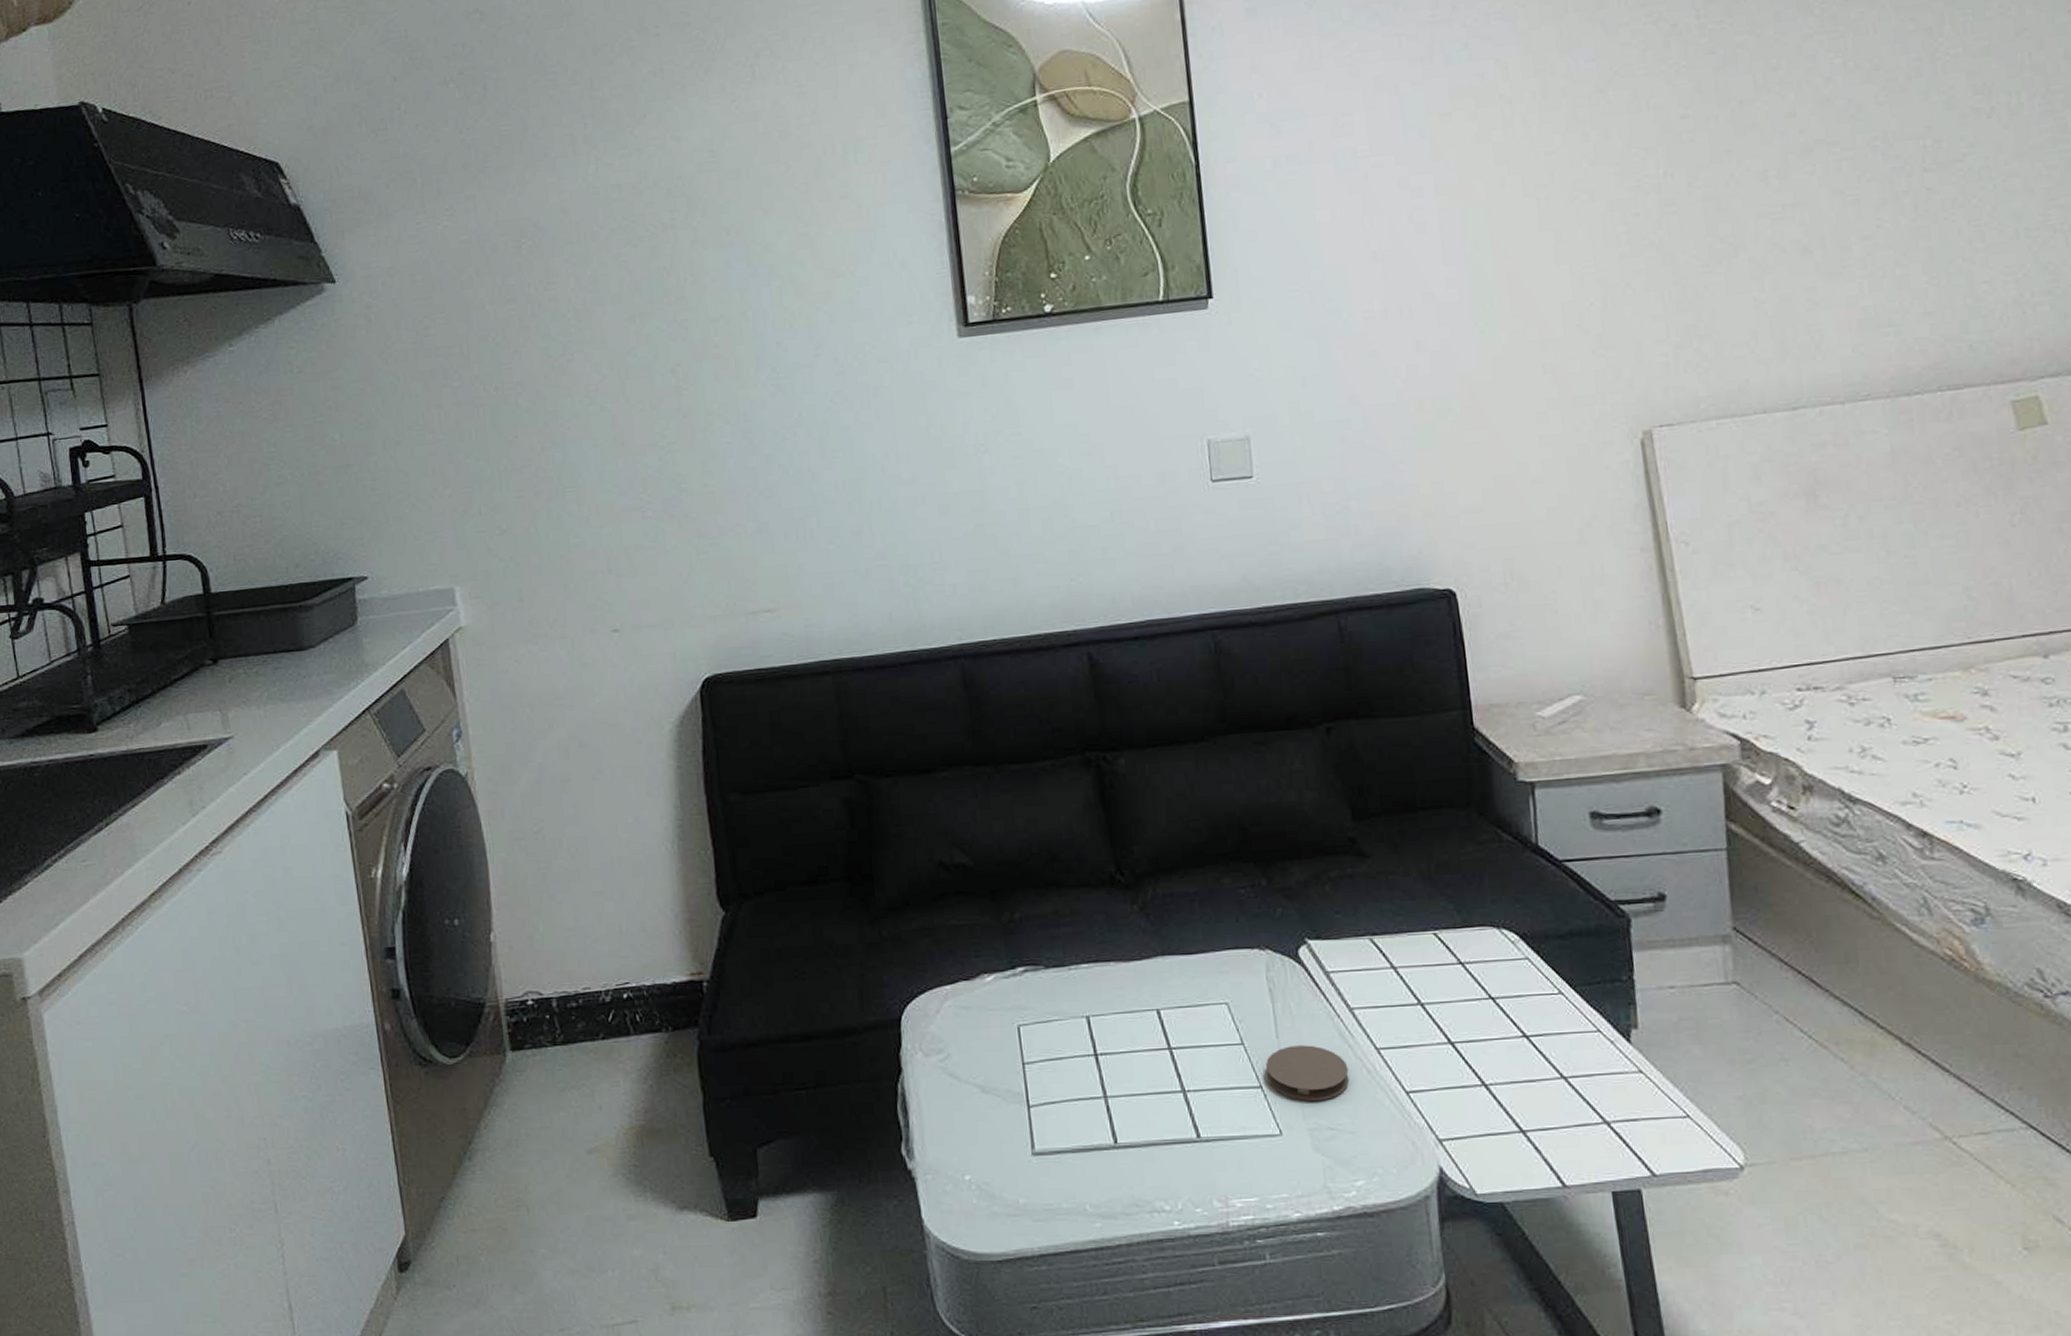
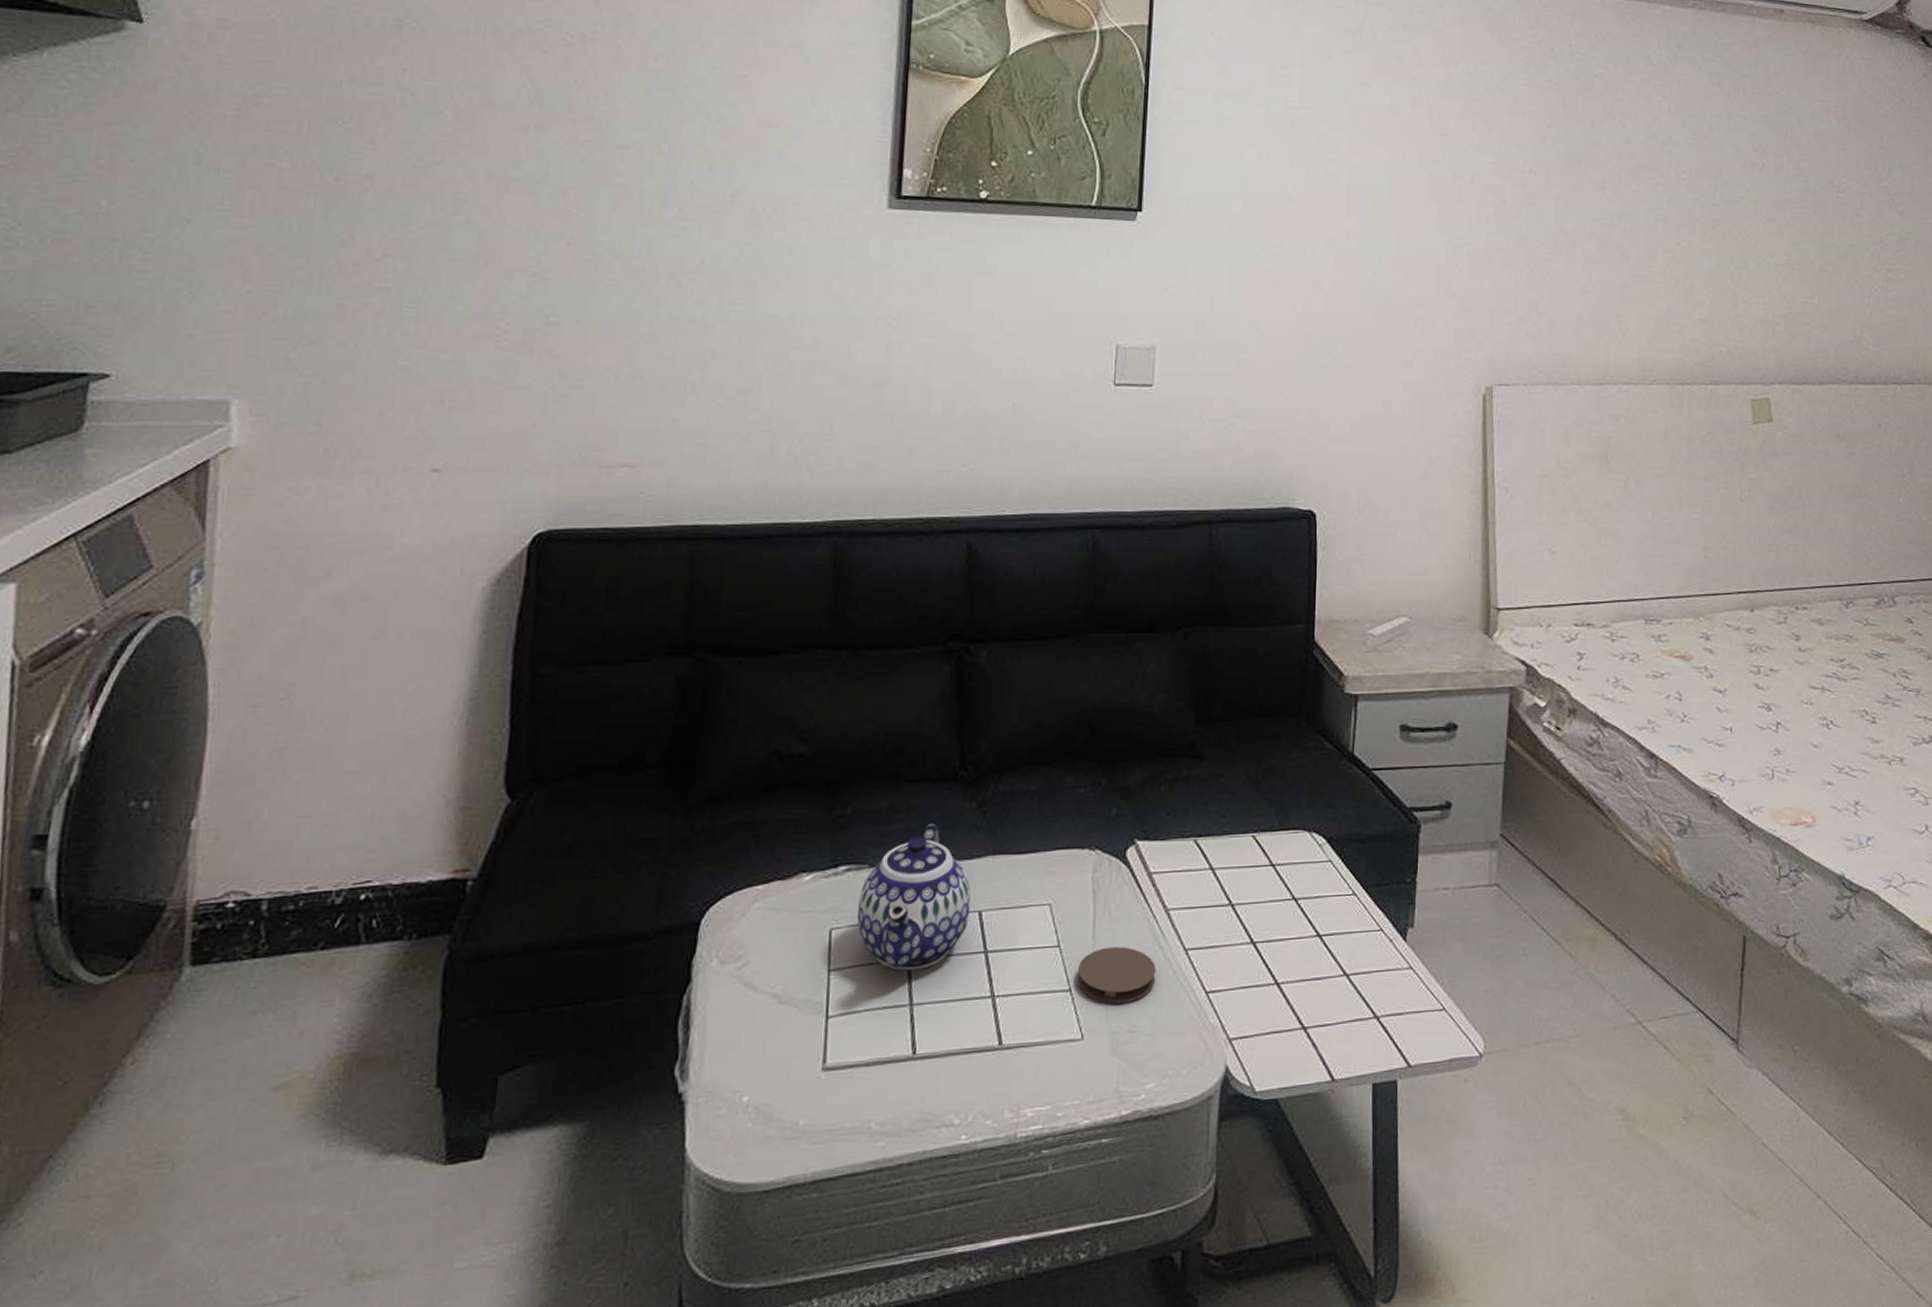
teapot: none [1039,926,1149,1066] -> present [856,823,971,971]

